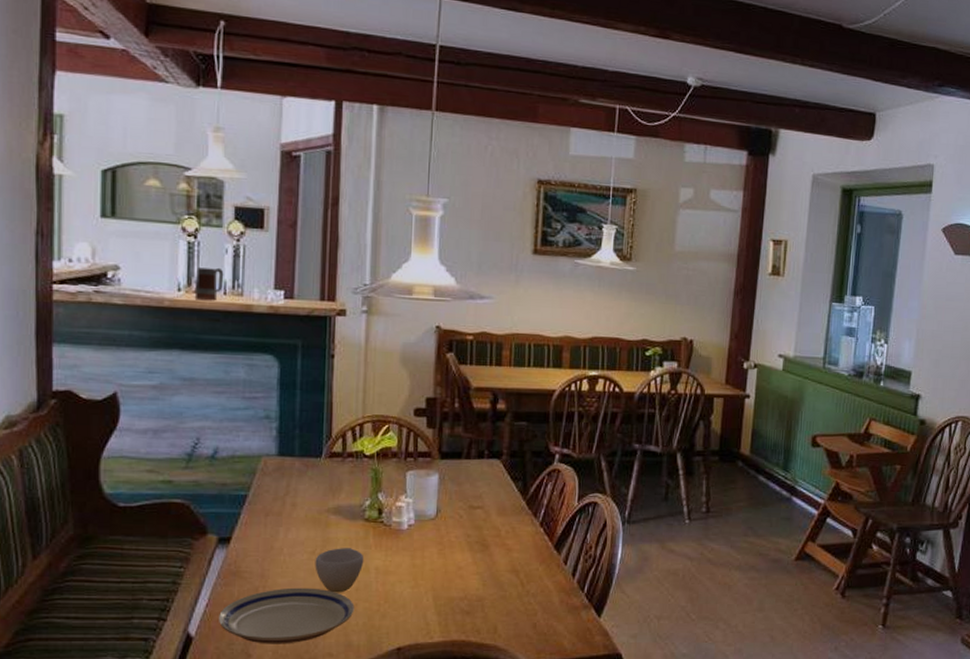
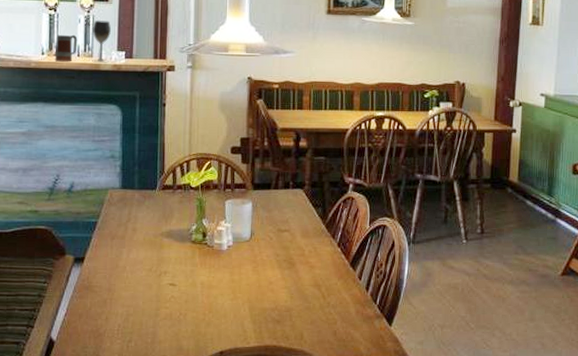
plate: present [219,587,355,644] -> none [75,300,184,348]
wine glass: none [242,250,266,304] -> present [91,19,111,63]
cup: present [315,548,364,593] -> none [152,266,192,304]

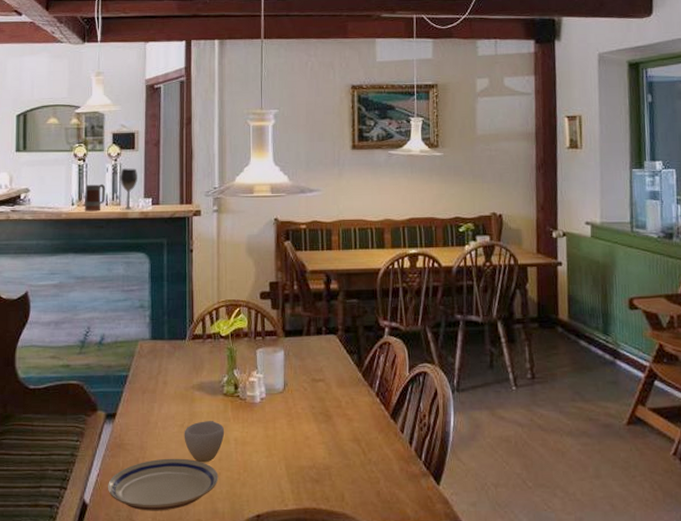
plate: none [75,300,184,348] -> present [108,458,218,511]
cup: none [152,266,192,304] -> present [184,421,225,463]

